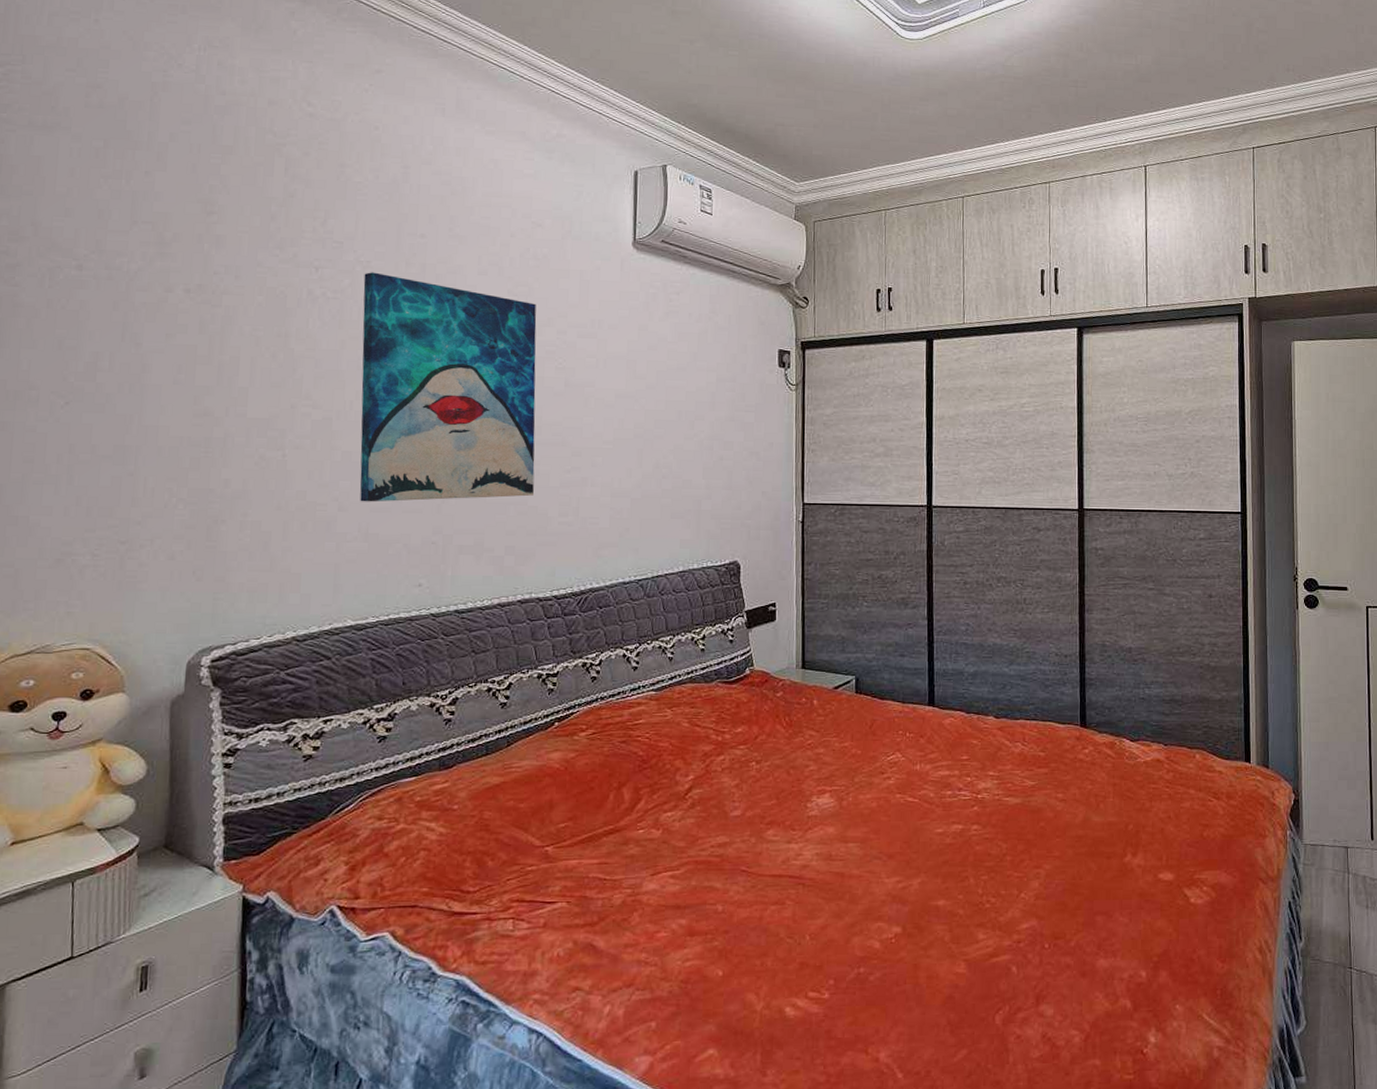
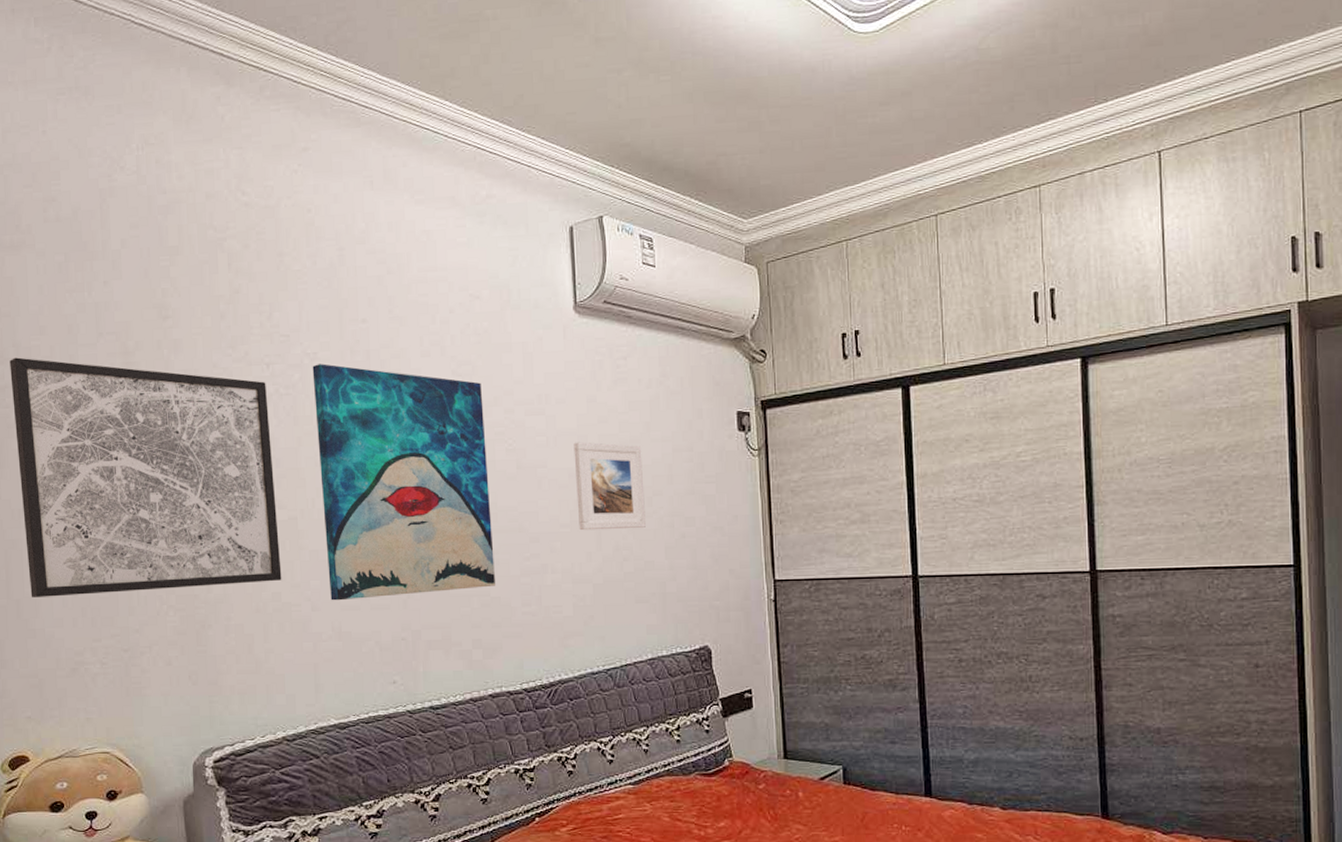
wall art: none [17,236,313,484] -> present [10,357,282,597]
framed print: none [621,365,688,449] -> present [574,442,646,531]

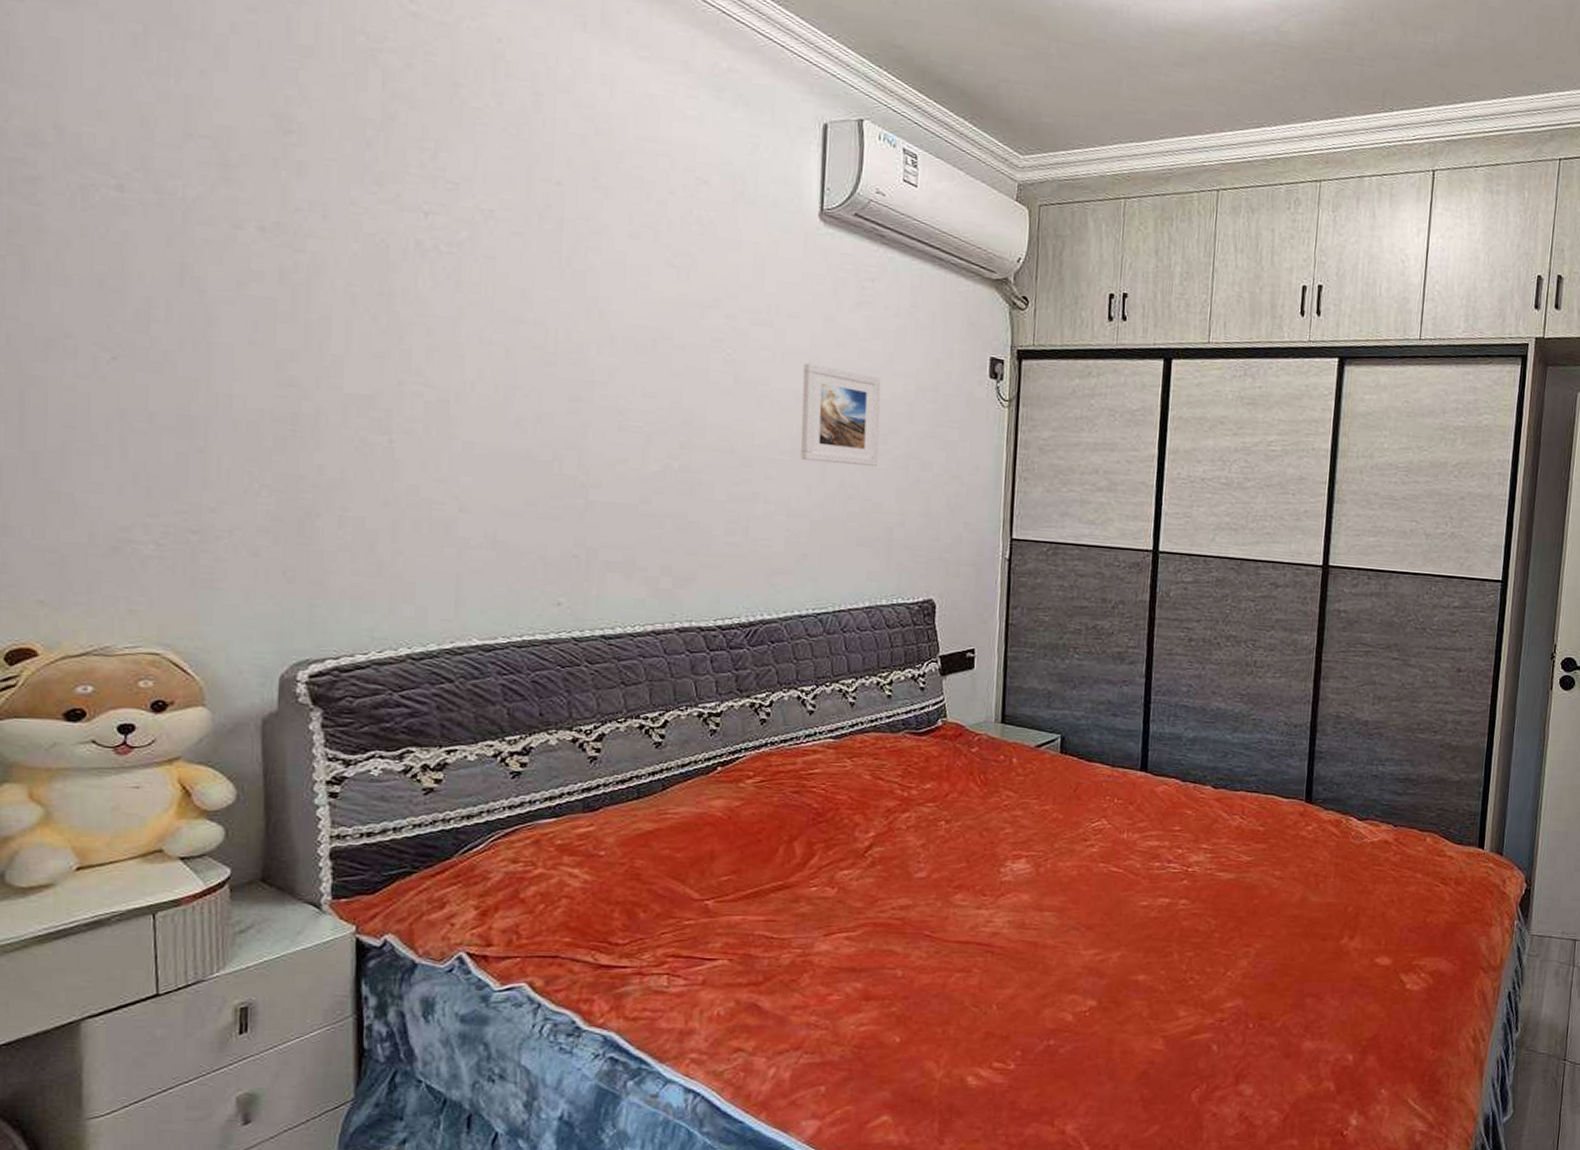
wall art: present [10,357,282,597] -> none [46,142,423,472]
wall art: present [312,363,495,601] -> none [484,223,701,510]

